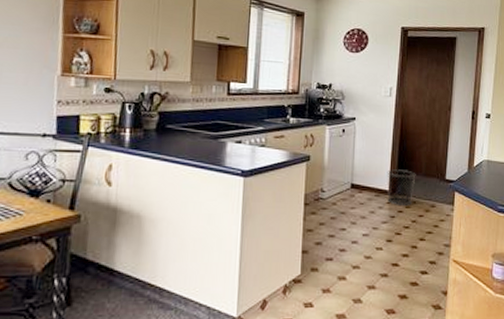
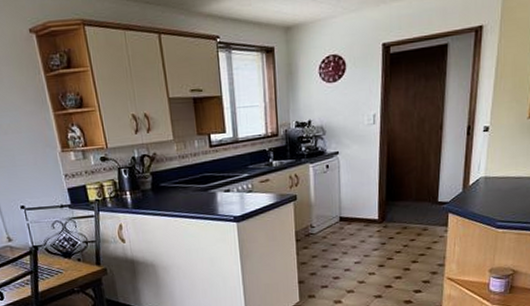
waste bin: present [387,169,416,206] -> none [375,197,406,233]

